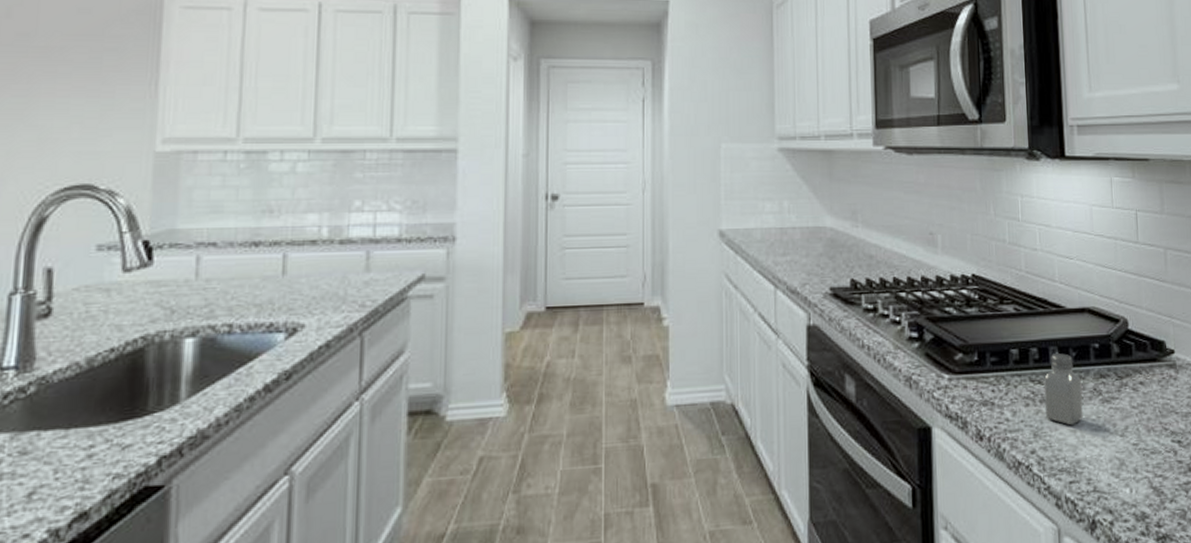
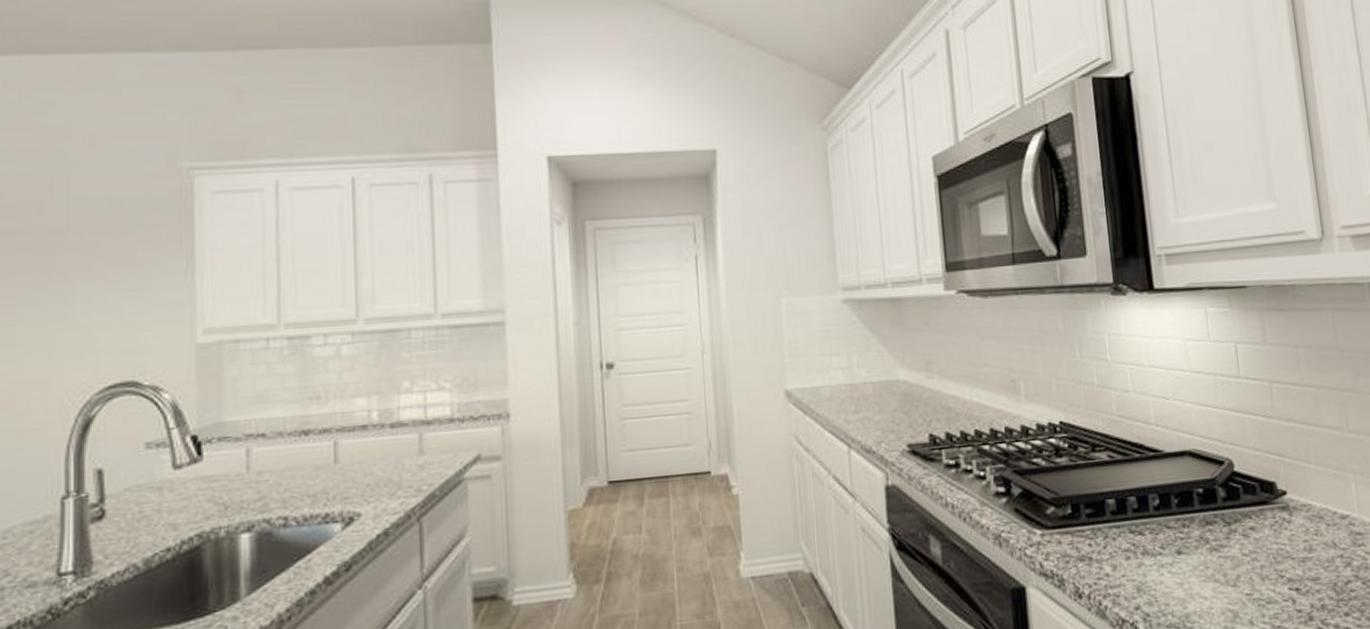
saltshaker: present [1044,353,1083,426] -> none [1145,501,1190,578]

